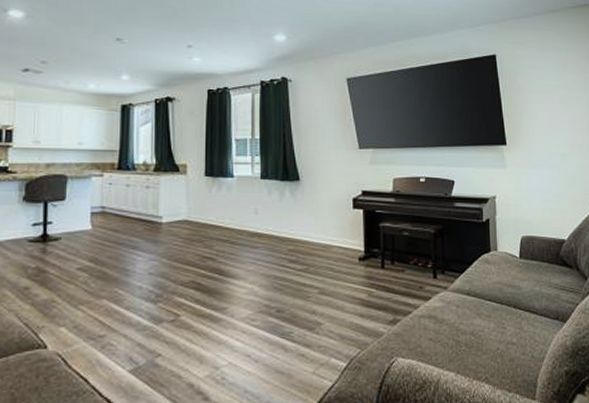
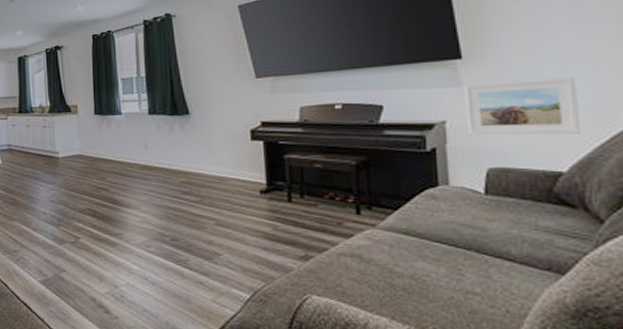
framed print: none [507,165,574,210] -> present [464,76,580,135]

